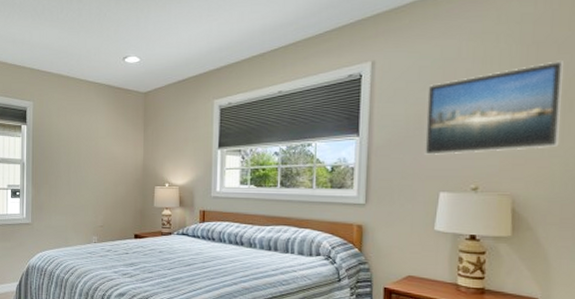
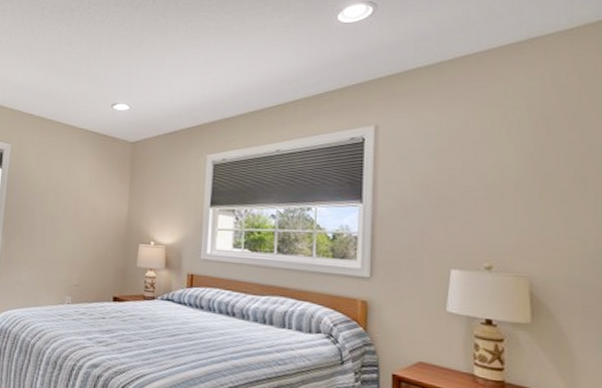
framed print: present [424,60,563,155] -> none [432,137,575,229]

